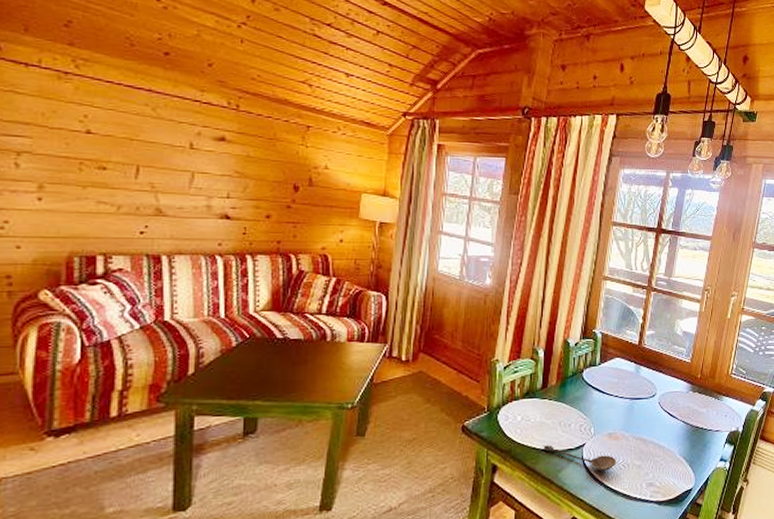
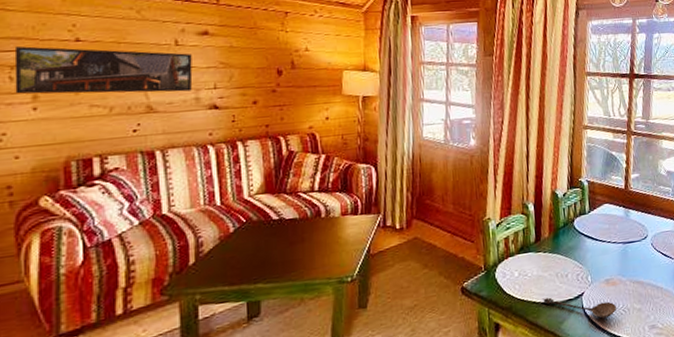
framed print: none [20,132,206,198] -> present [14,46,193,94]

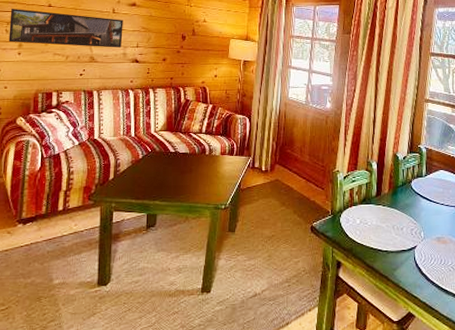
spoon: present [543,297,616,319] -> none [380,246,445,272]

